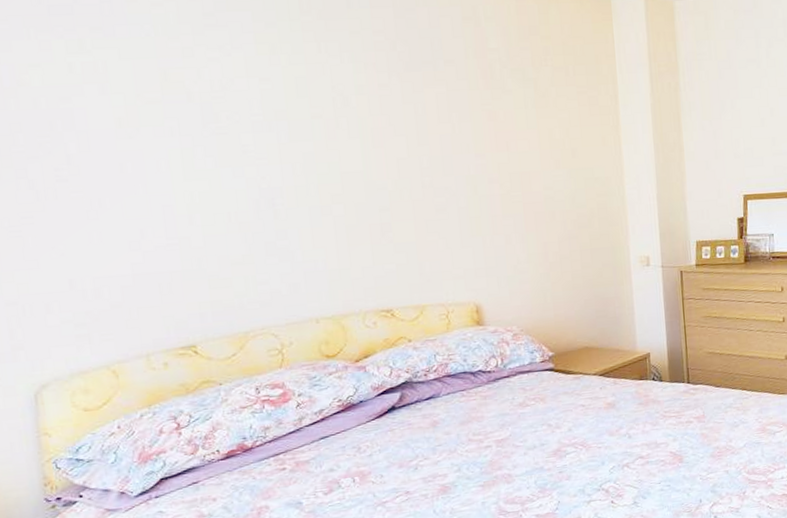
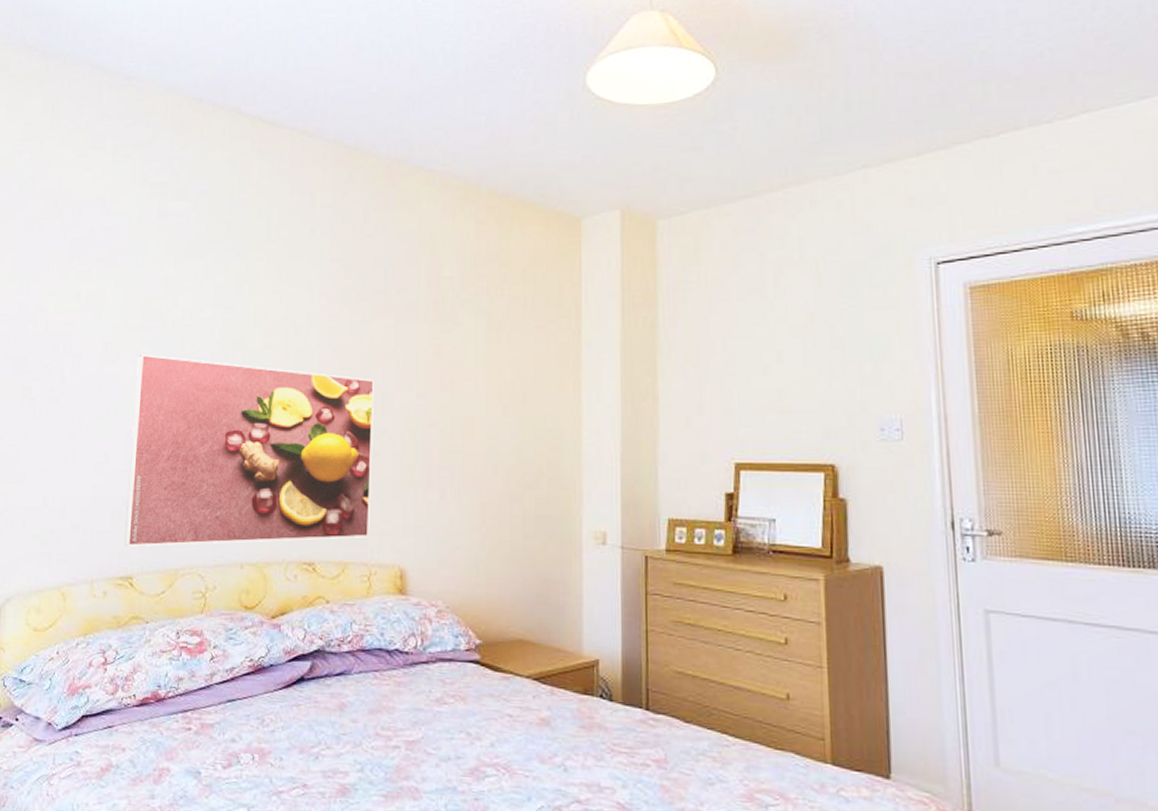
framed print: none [162,127,444,318] -> present [123,354,374,547]

